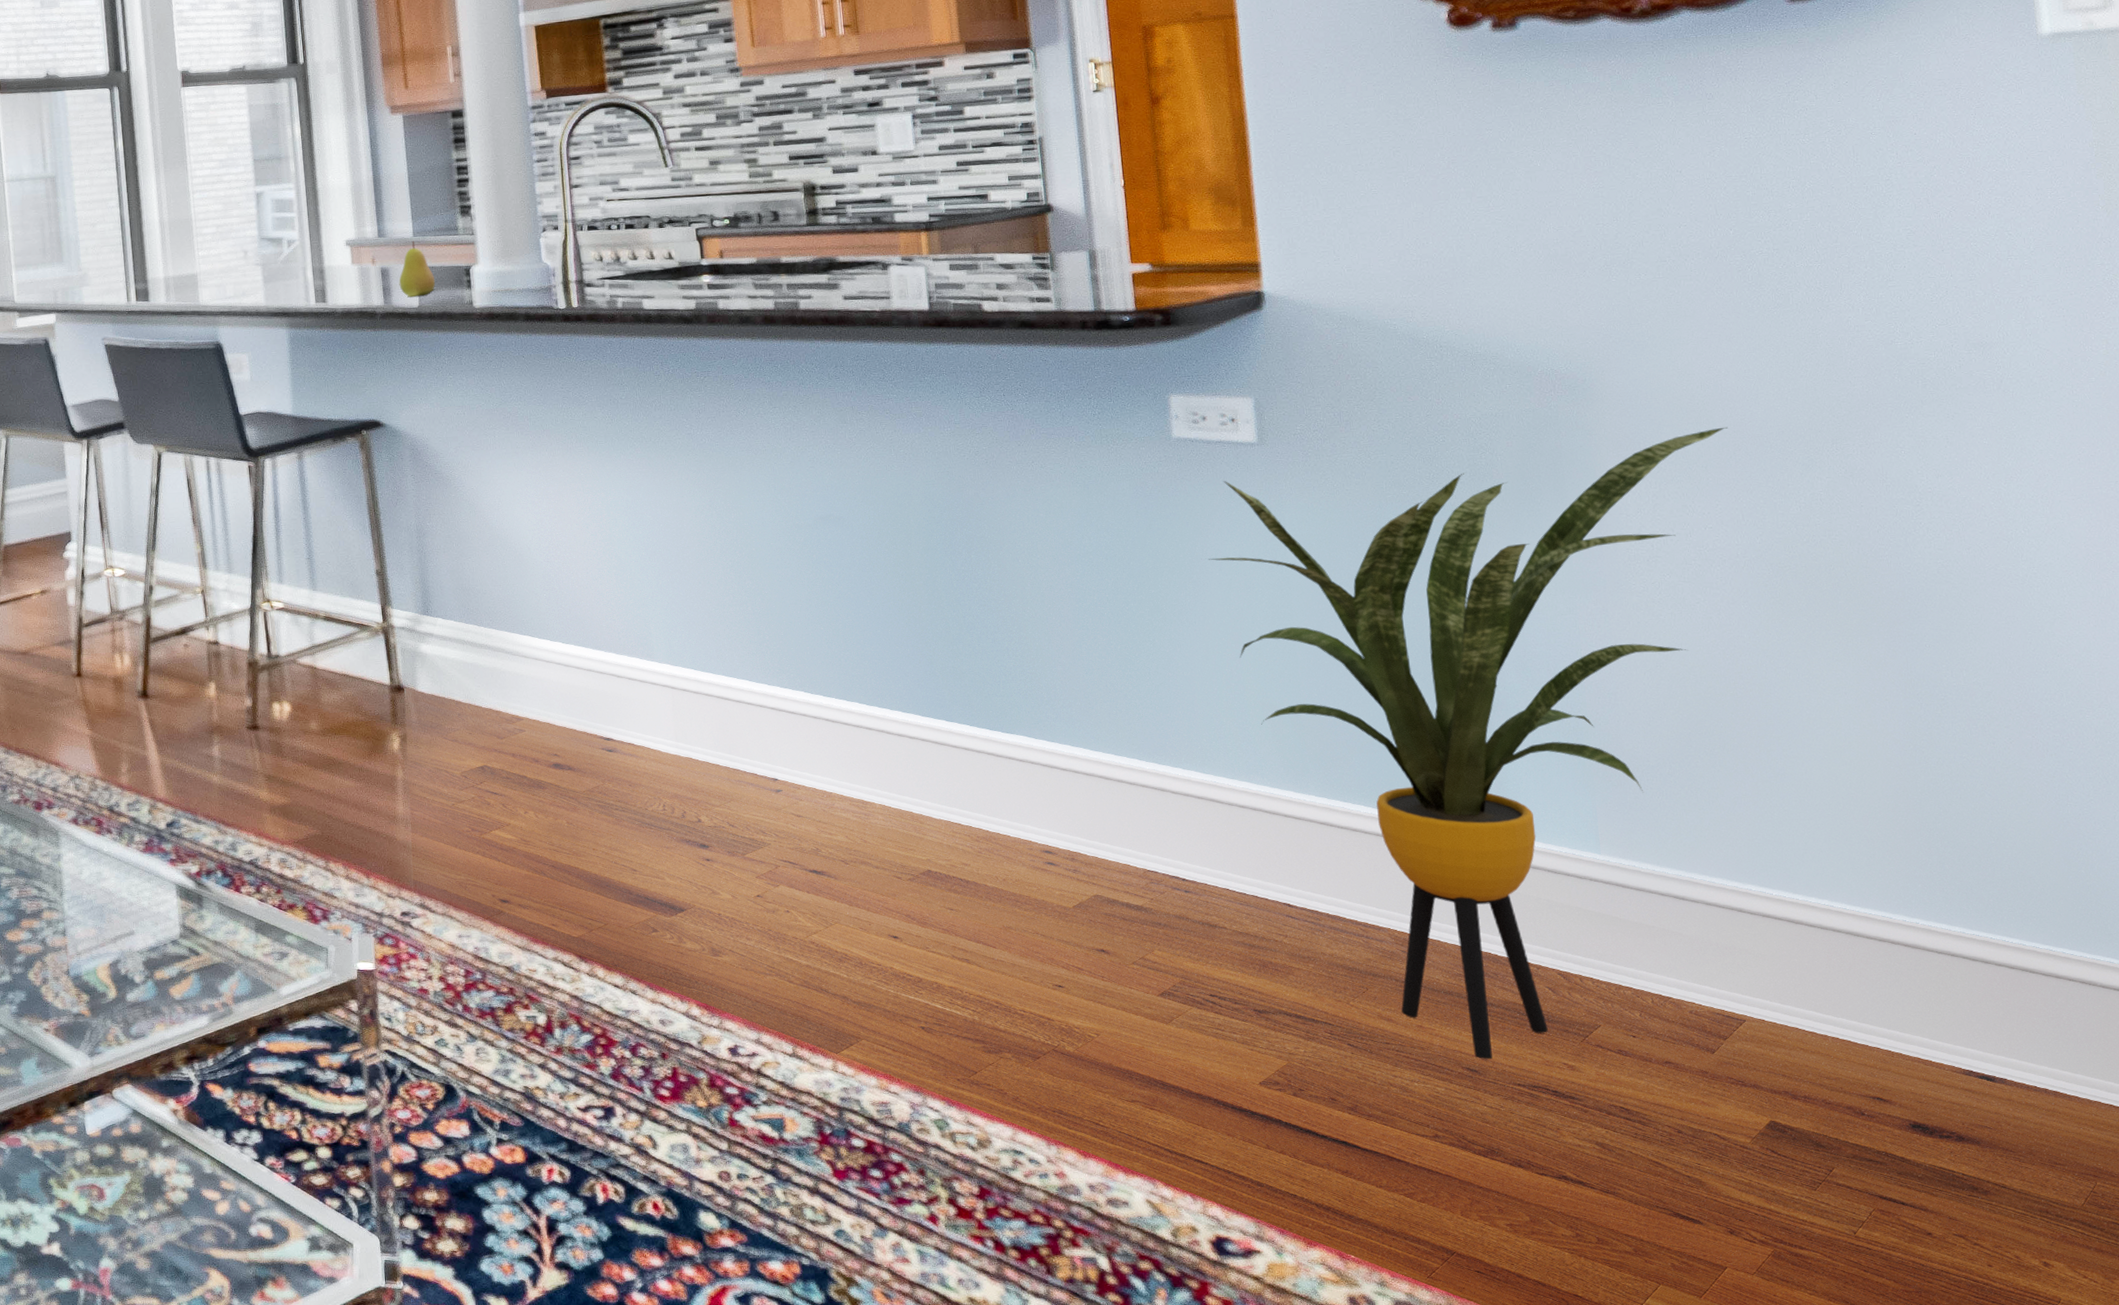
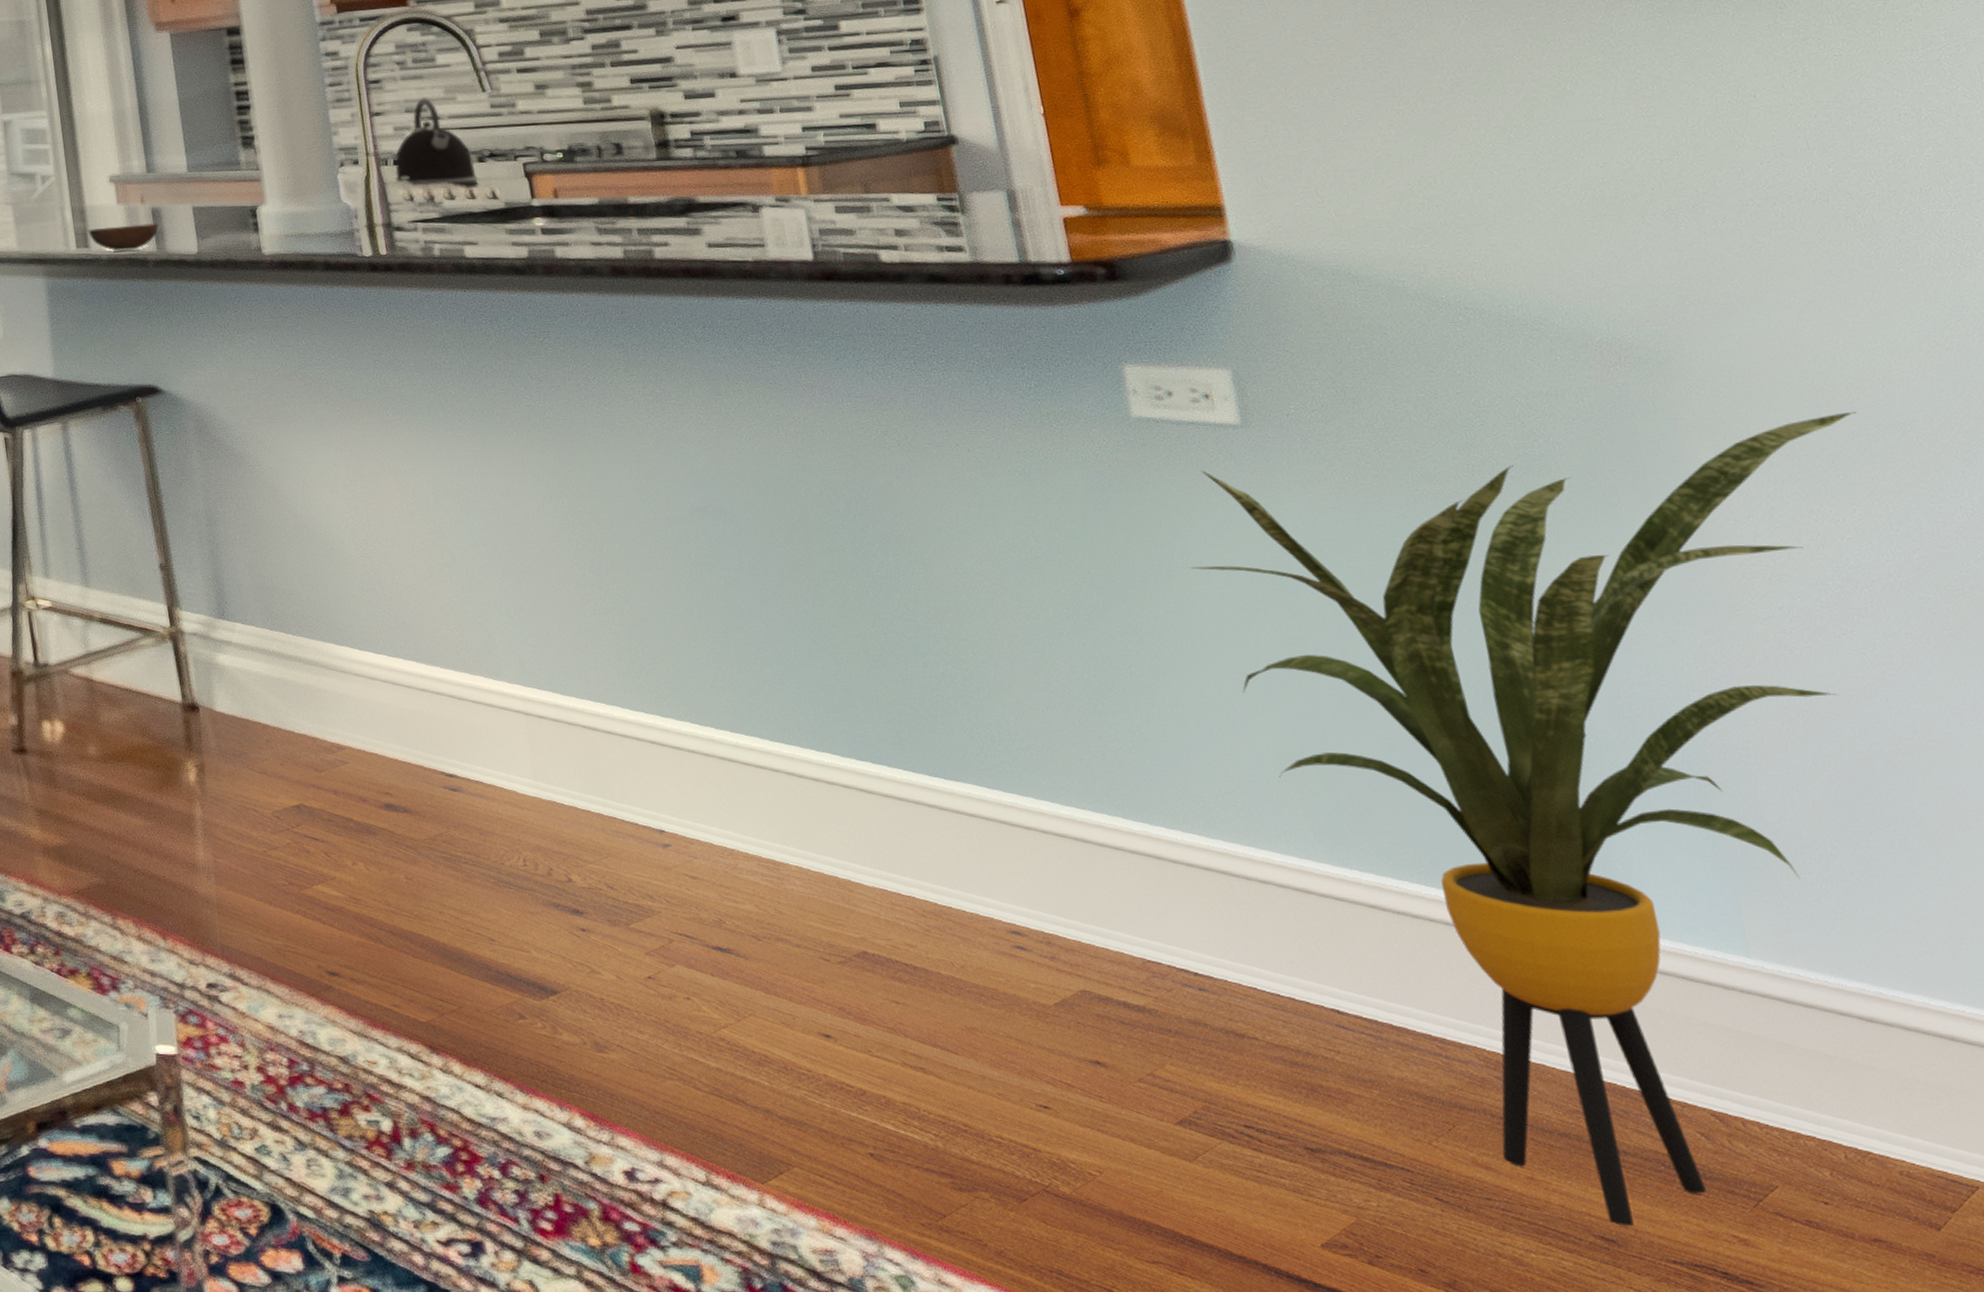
bowl: none [326,281,386,305] -> present [88,223,159,251]
fruit: present [399,240,436,298] -> none [173,176,217,242]
kettle: none [587,171,658,250] -> present [394,97,479,189]

